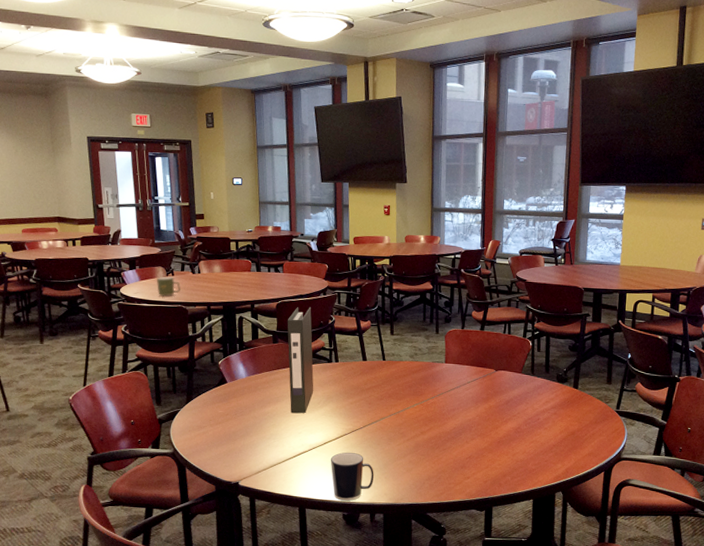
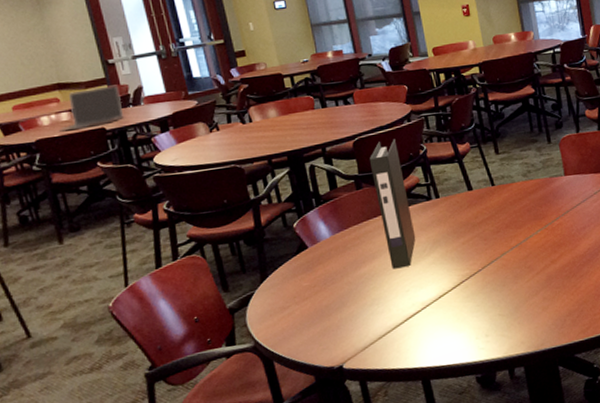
laptop: none [54,225,104,257] -> present [59,85,124,132]
mug: present [157,276,181,297] -> none [198,132,231,159]
mug: present [330,452,374,501] -> none [449,301,506,361]

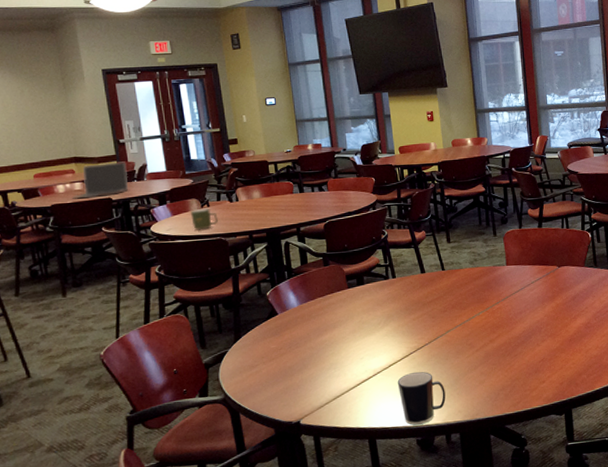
mug: none [198,132,231,159] -> present [191,208,218,230]
binder: present [369,138,416,270] -> none [337,223,373,339]
mug: none [449,301,506,361] -> present [397,371,446,425]

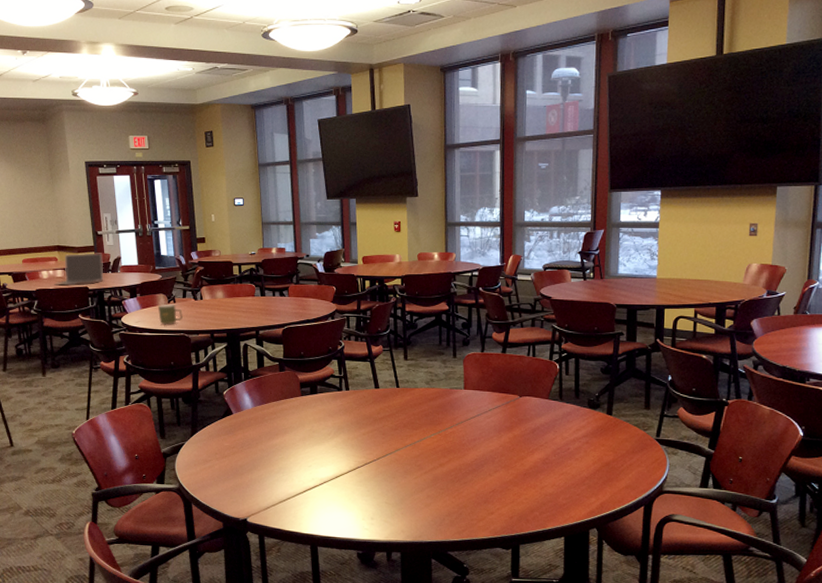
mug: present [397,371,446,425] -> none [342,486,390,538]

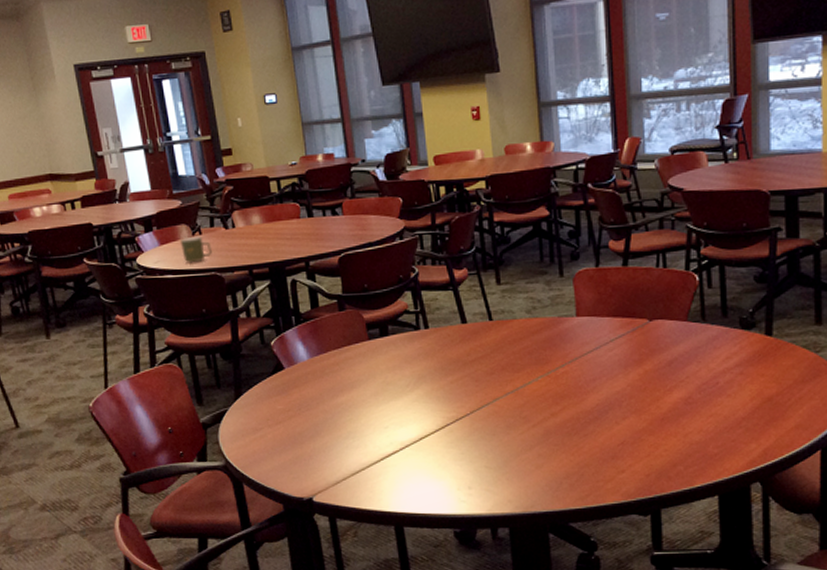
laptop: present [54,253,104,286] -> none [50,179,110,225]

